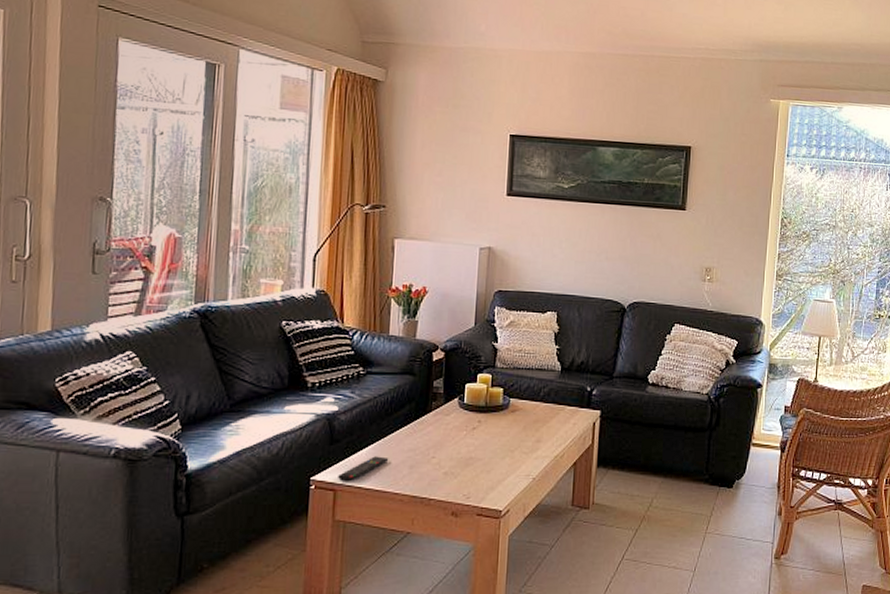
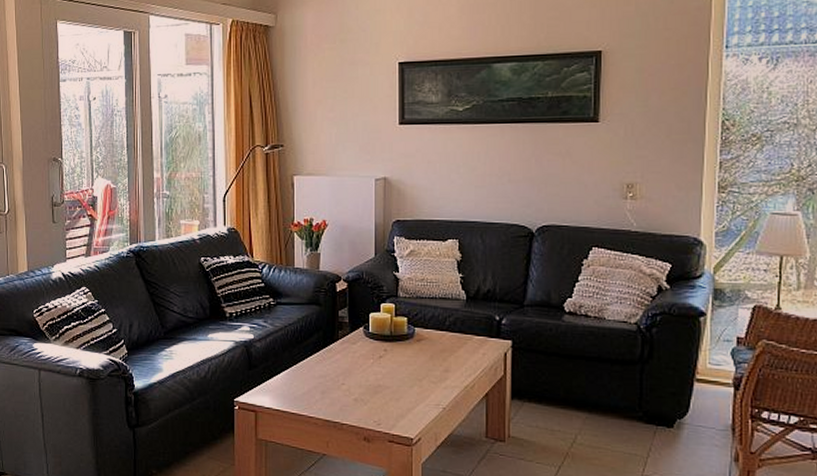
remote control: present [338,456,389,482] -> none [258,381,302,405]

